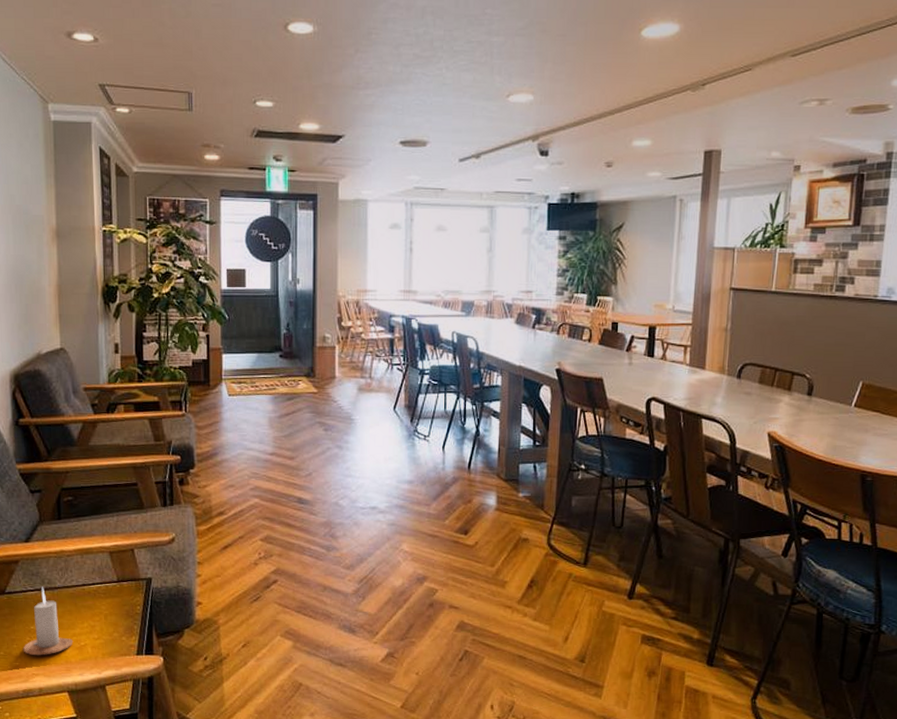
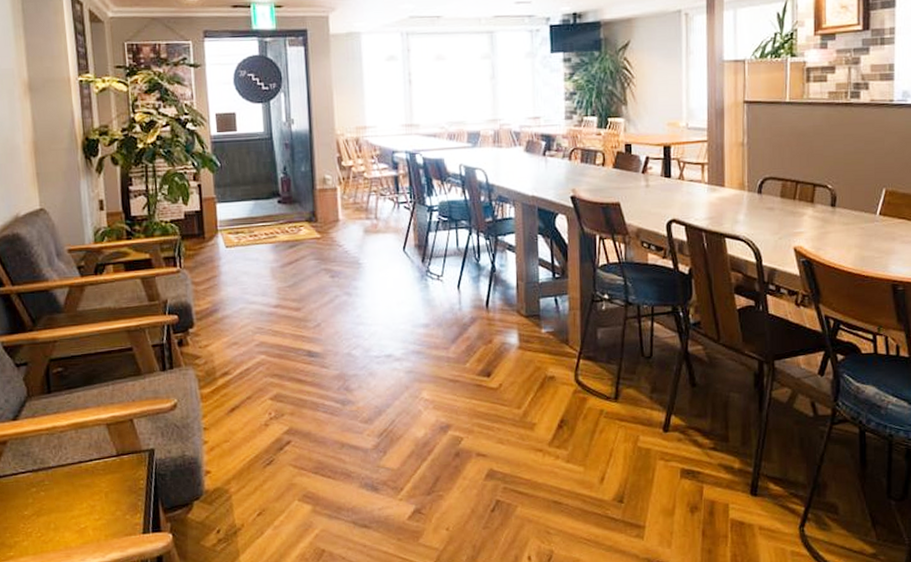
candle: present [23,587,73,656] -> none [16,467,72,544]

